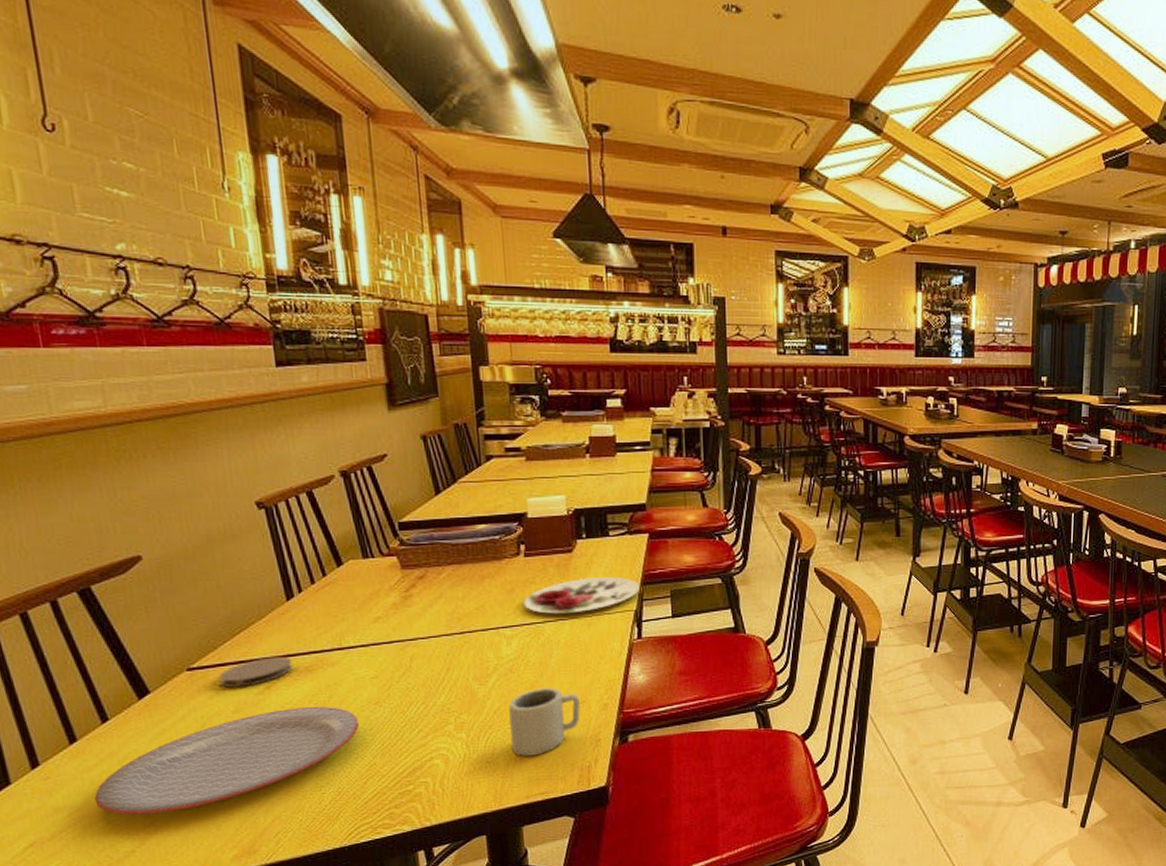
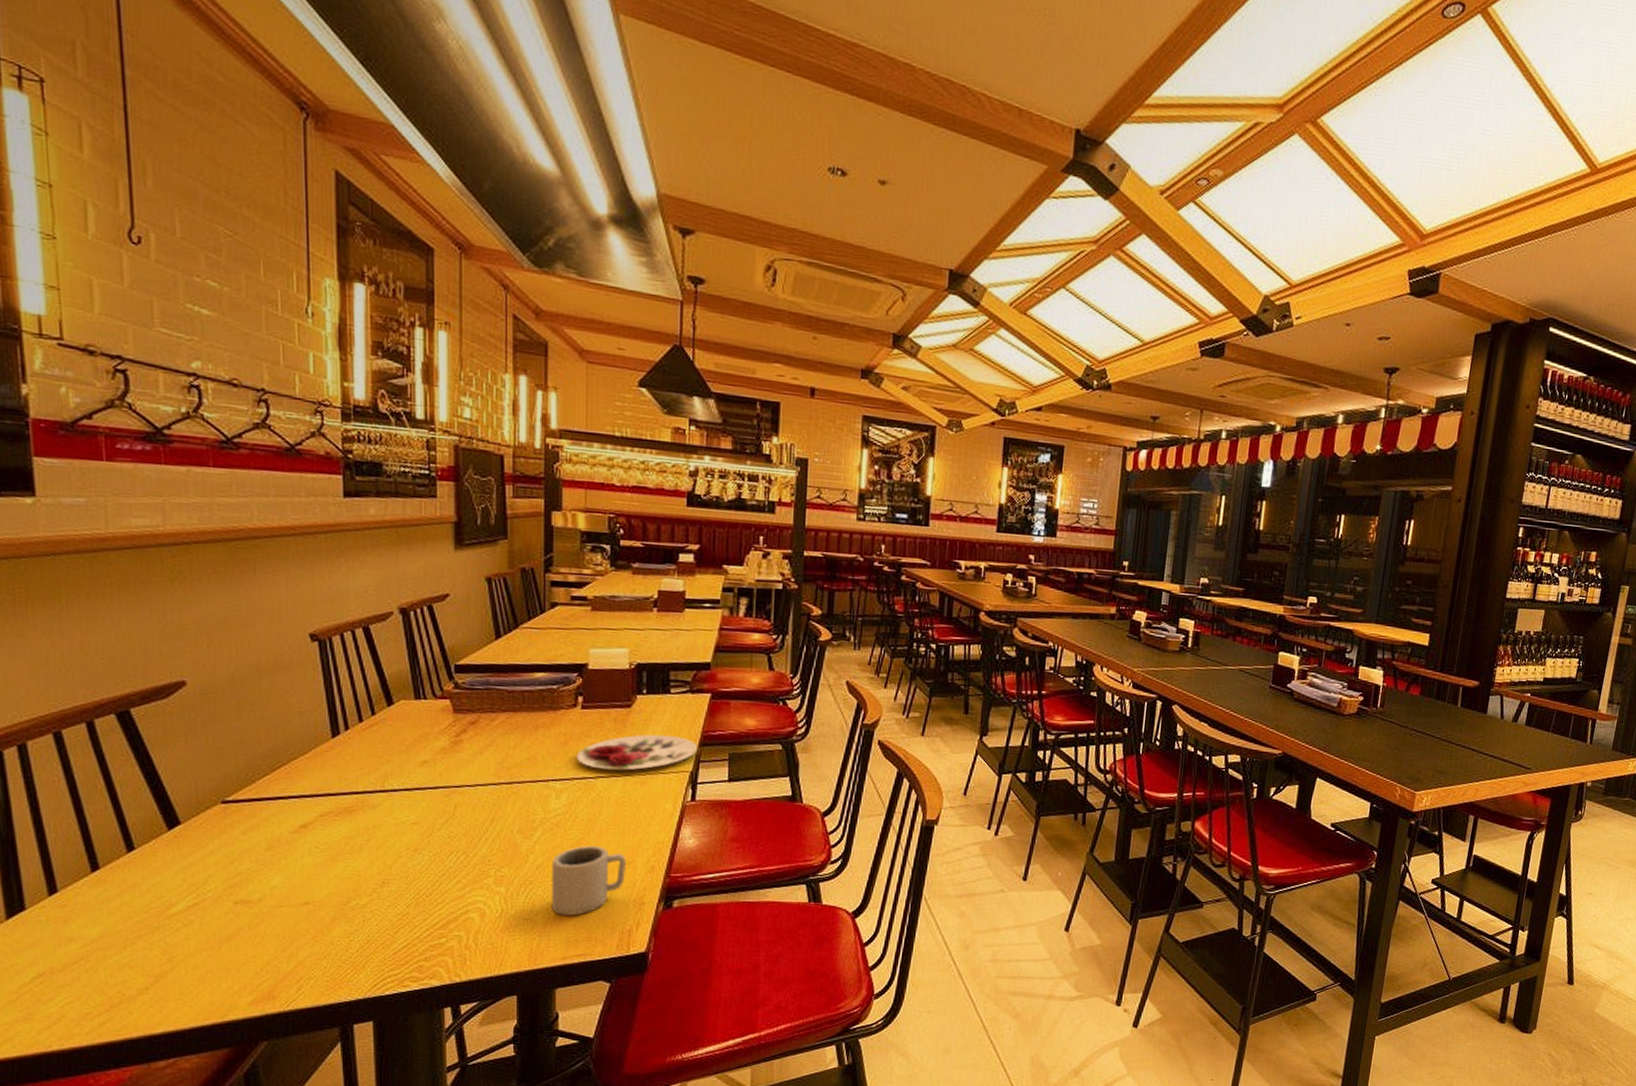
plate: present [94,706,359,815] -> none [112,848,395,951]
coaster: present [218,657,294,687] -> none [253,795,333,824]

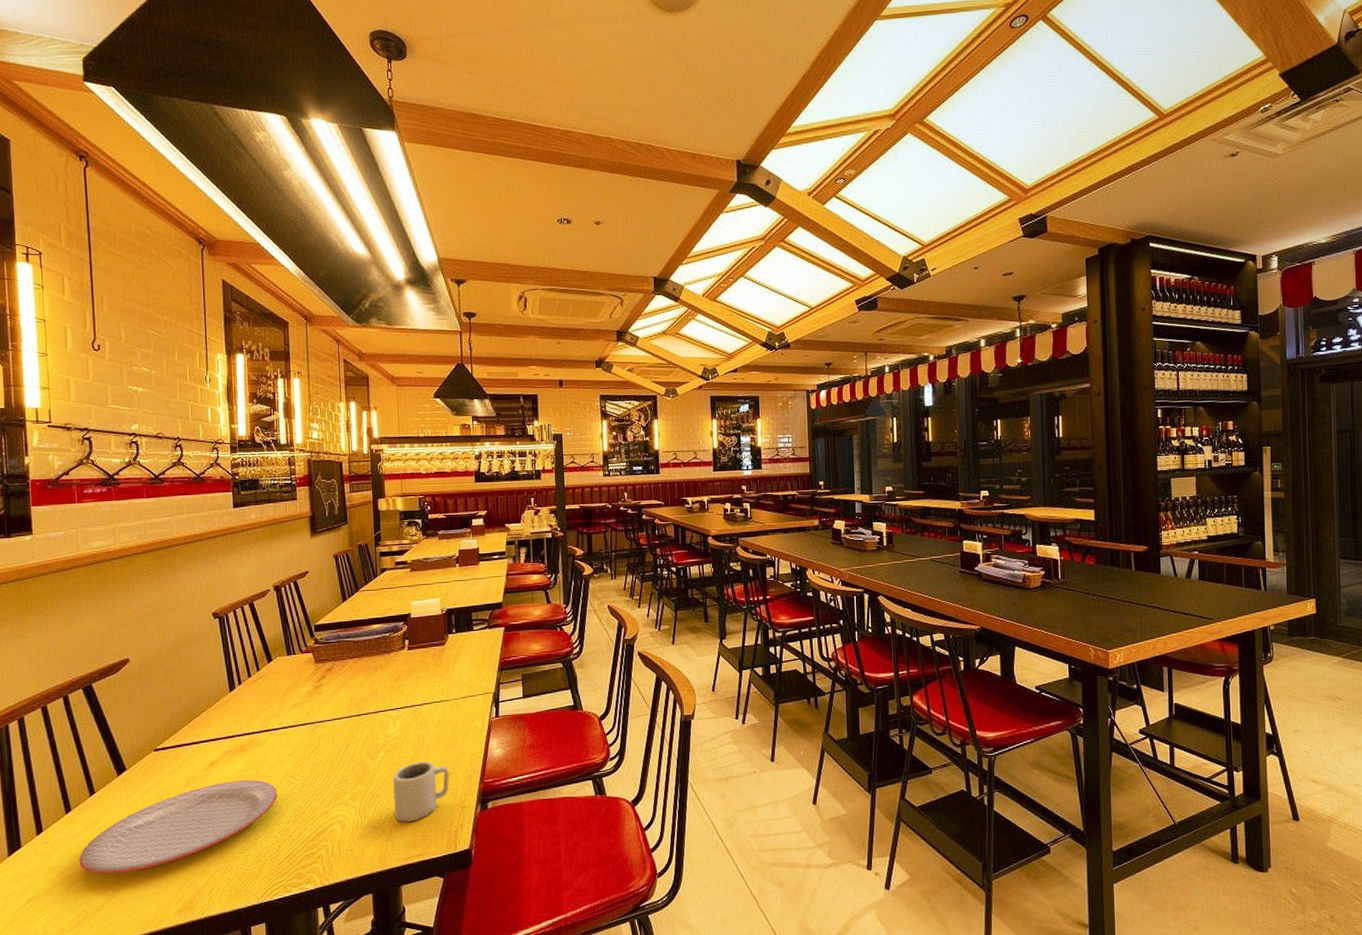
plate: none [112,848,395,951] -> present [79,779,277,875]
plate: present [576,734,697,771] -> none [406,665,497,698]

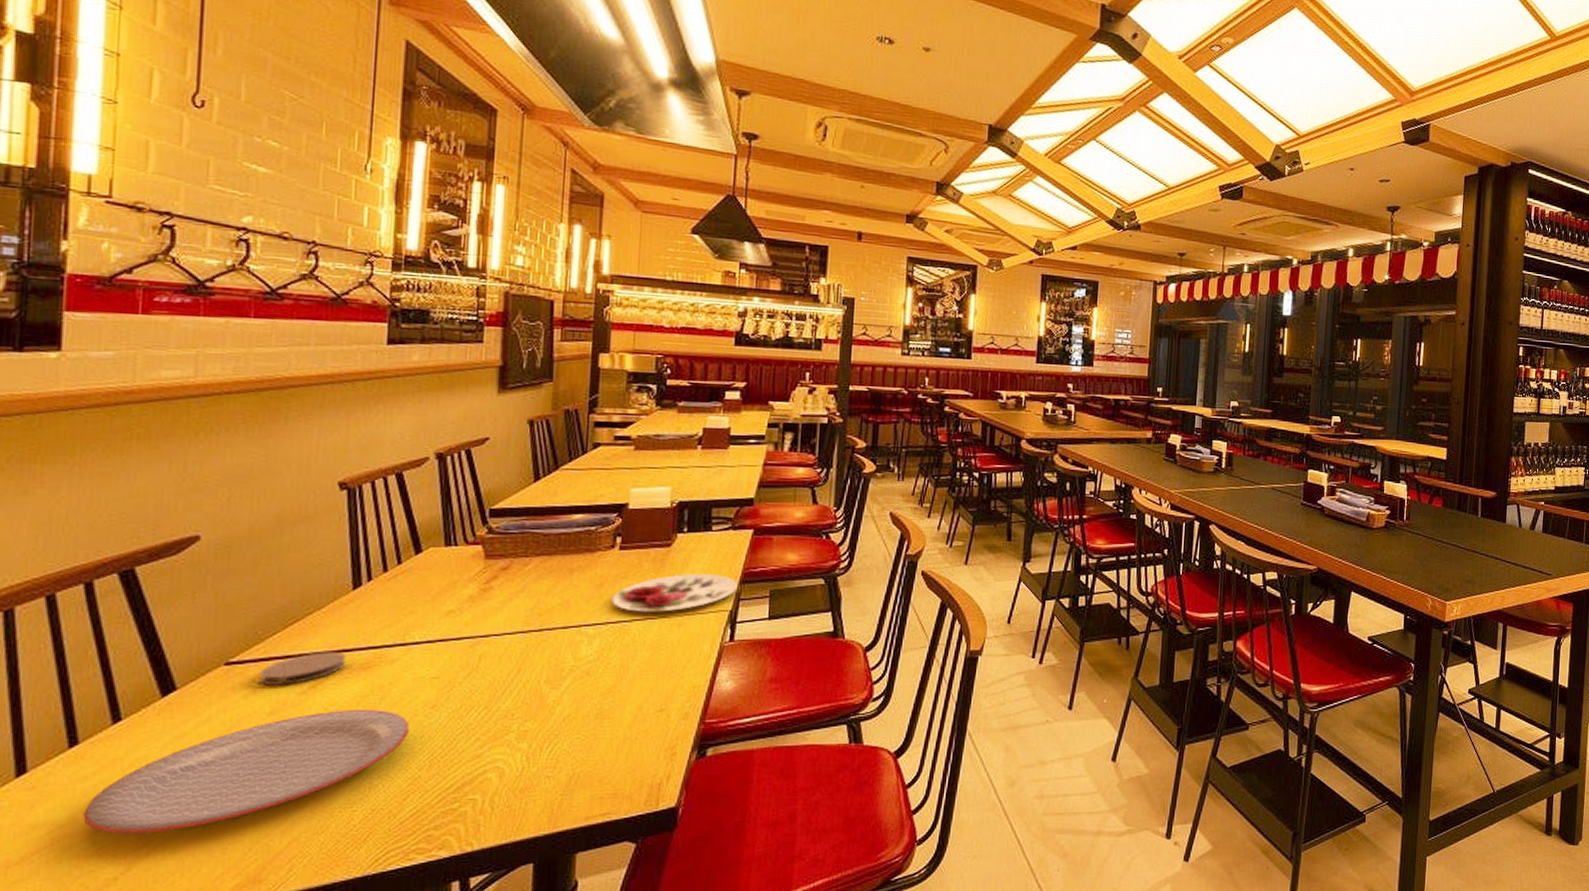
coaster: none [176,738,231,765] -> present [258,652,347,685]
cup: present [392,761,449,822] -> none [577,694,659,771]
plate: none [406,665,497,698] -> present [611,574,738,612]

